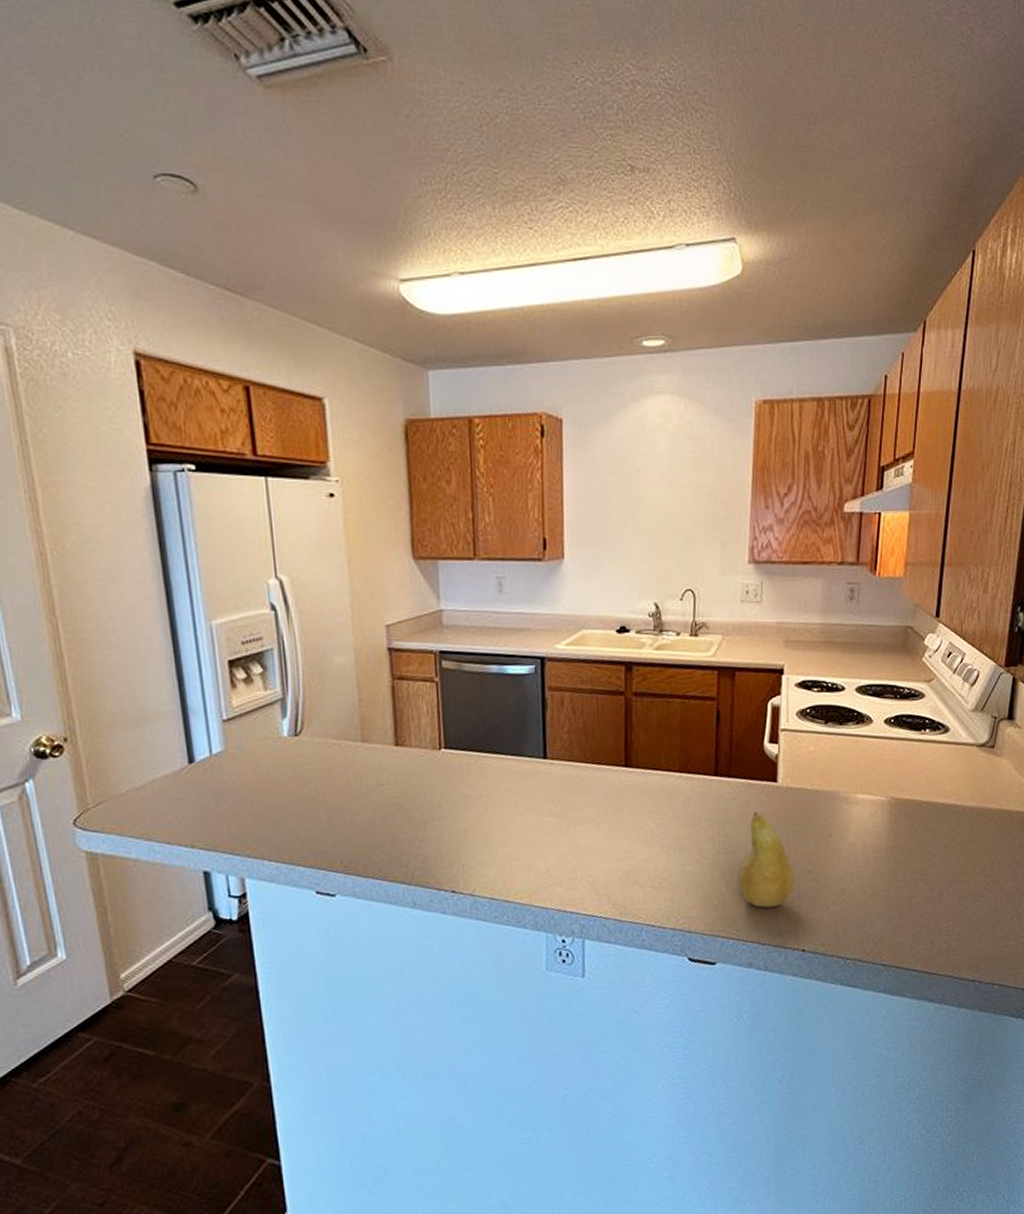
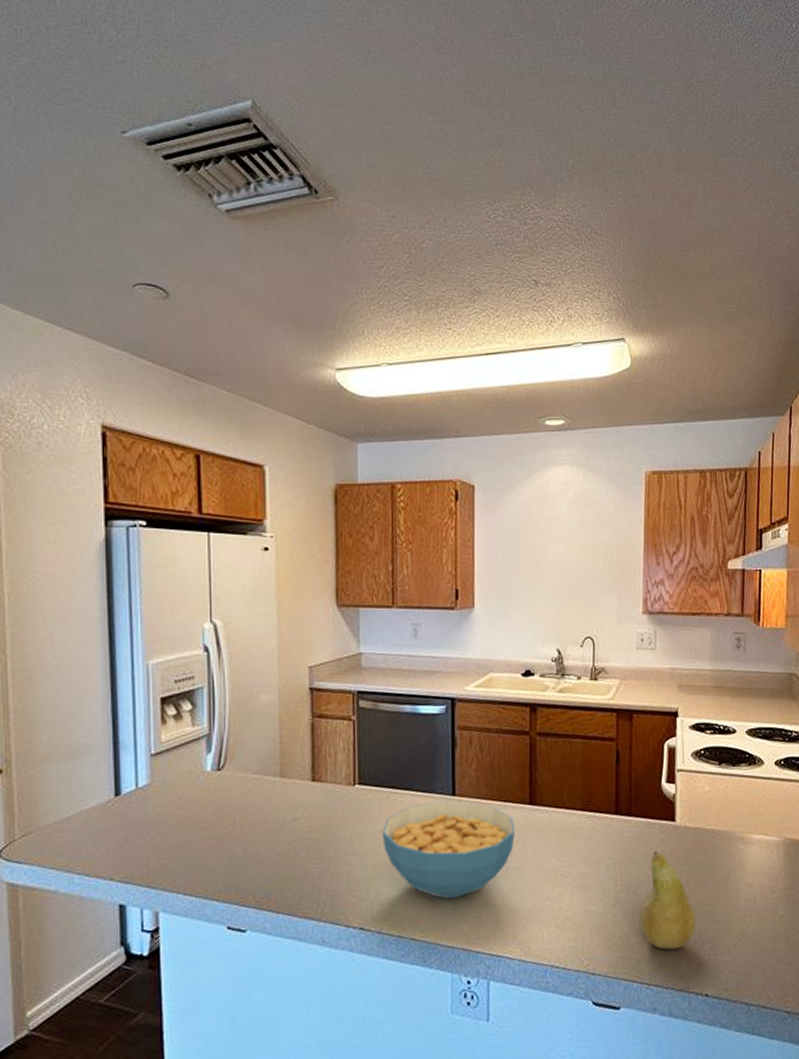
cereal bowl: none [471,764,610,862] -> present [382,800,515,899]

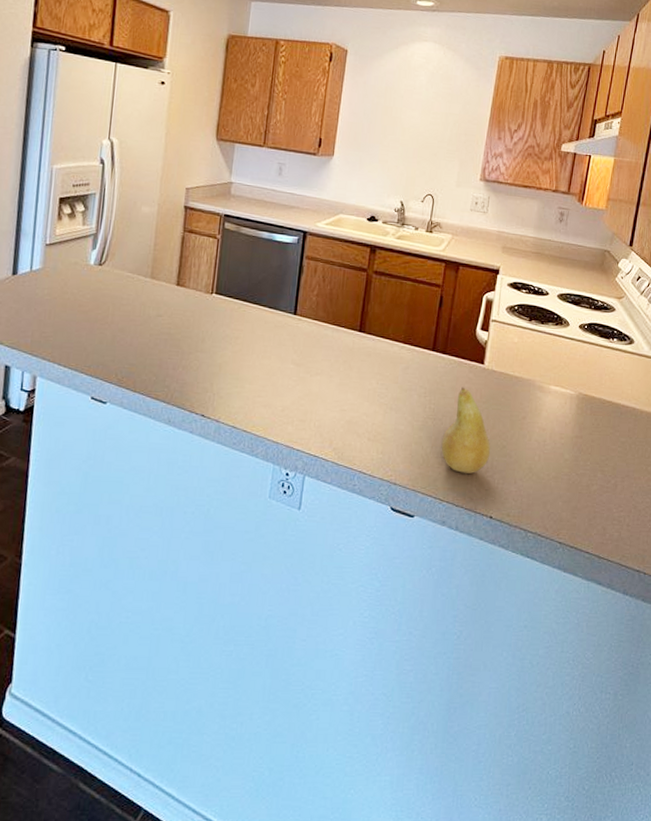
cereal bowl: present [382,800,515,899] -> none [229,317,344,402]

